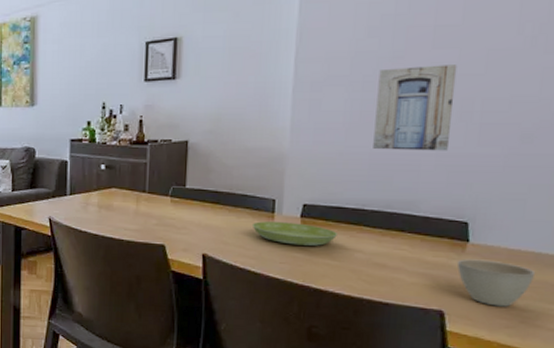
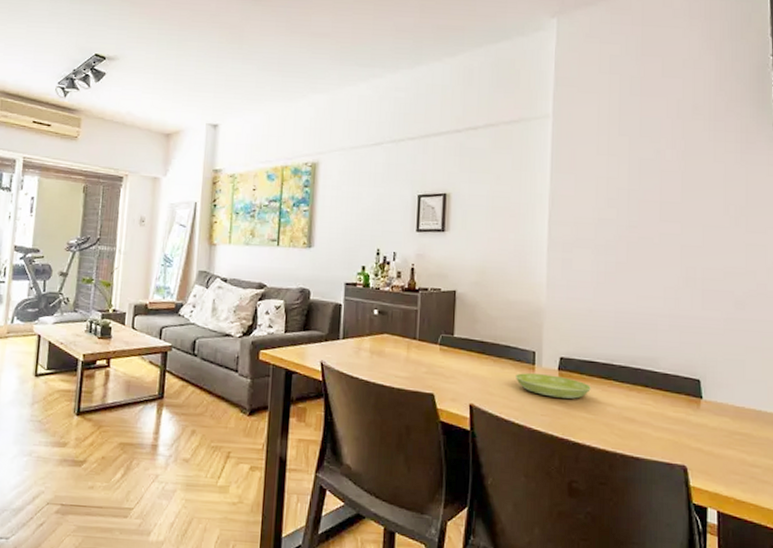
wall art: present [373,64,458,151] -> none [617,235,681,313]
cup: present [456,259,535,307] -> none [694,415,758,463]

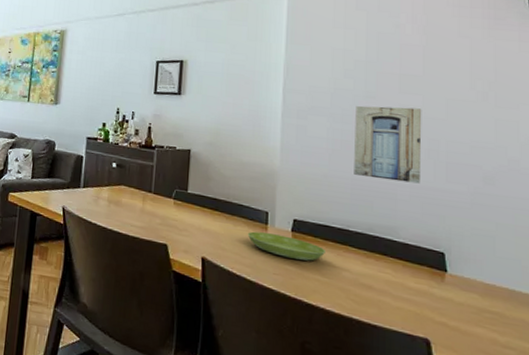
wall art: none [617,235,681,313] -> present [354,105,422,184]

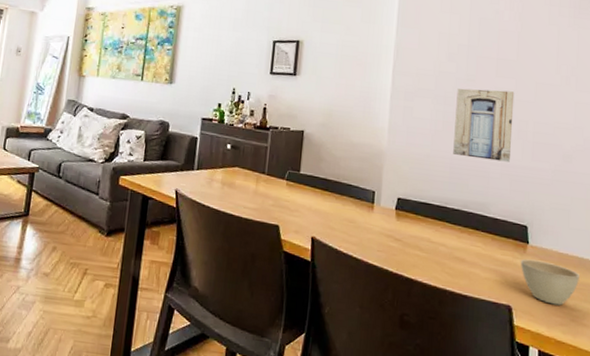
saucer: present [247,231,325,261] -> none [354,210,425,238]
cup: none [437,288,511,342] -> present [520,259,579,306]

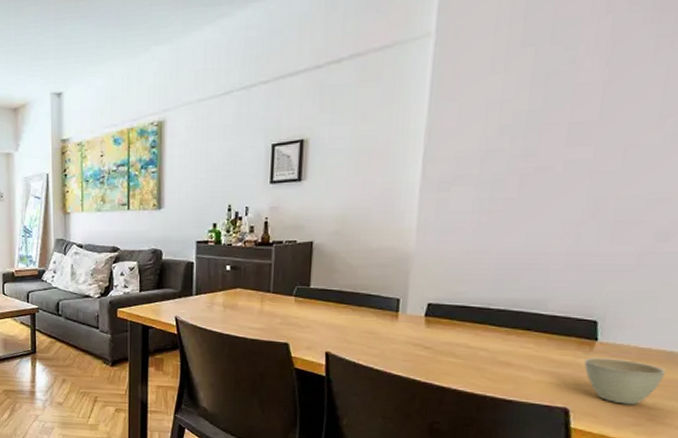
wall art: present [453,88,515,162] -> none [501,162,592,250]

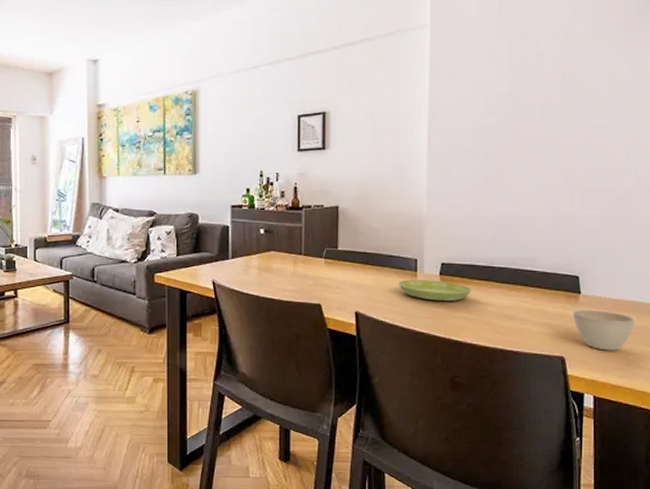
saucer: none [375,320,462,344] -> present [397,280,472,301]

